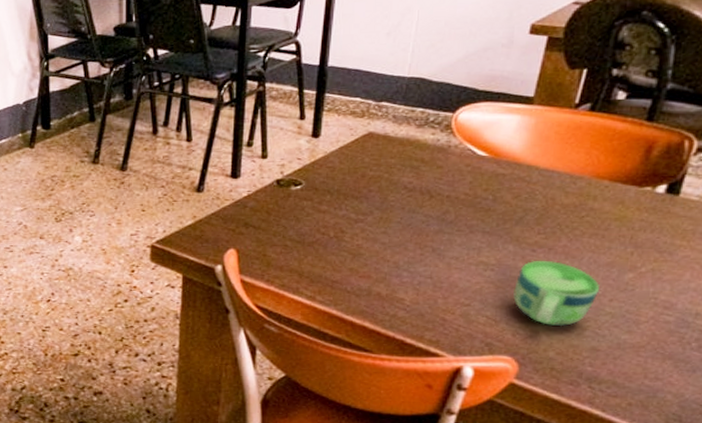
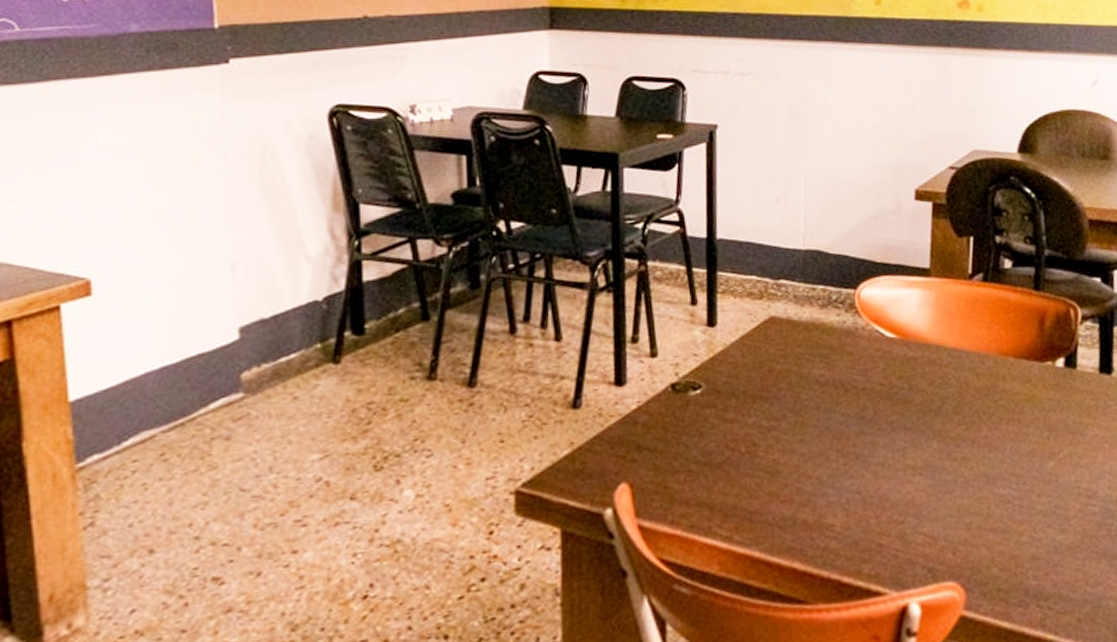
cup: present [513,260,599,327] -> none [945,455,1027,535]

